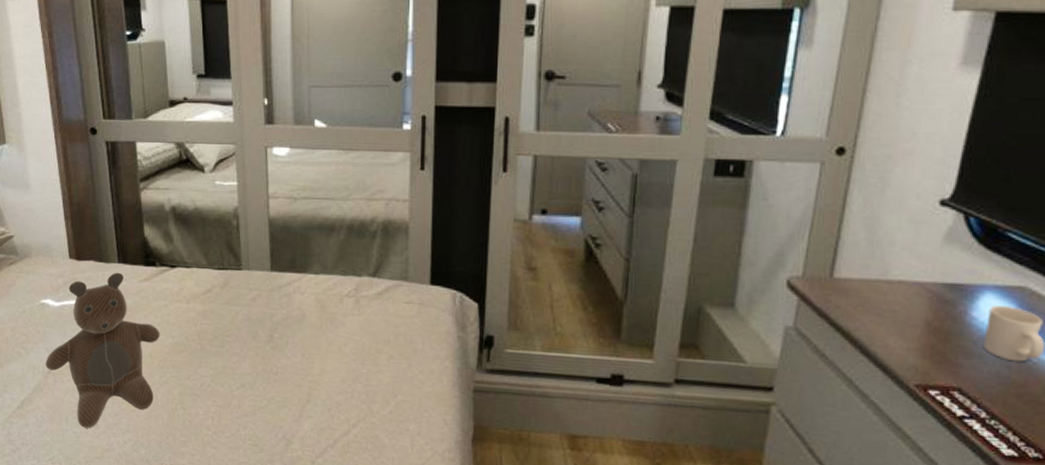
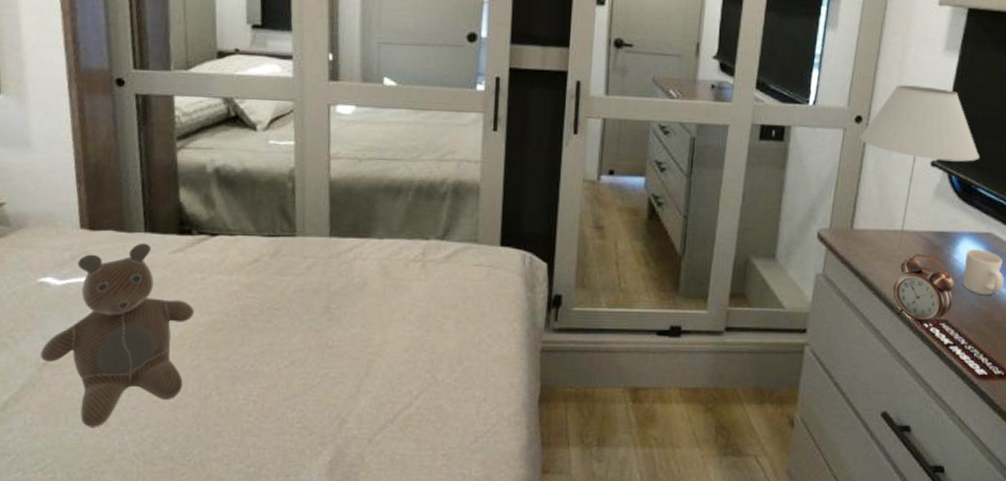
lamp shade: none [841,108,1011,303] -> present [859,84,980,250]
alarm clock: none [886,309,971,398] -> present [893,254,954,329]

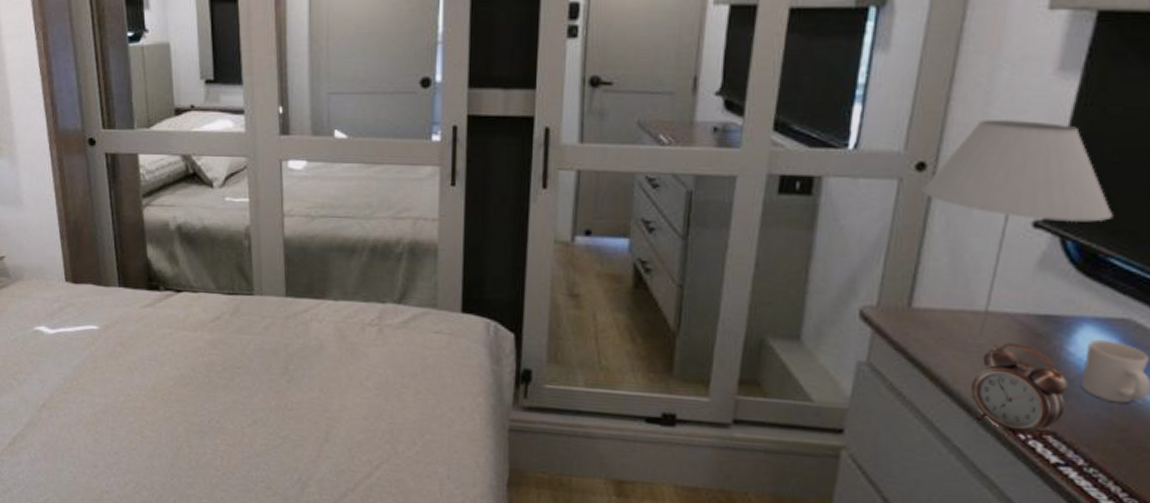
stuffed animal: present [40,243,194,427] -> none [39,297,164,468]

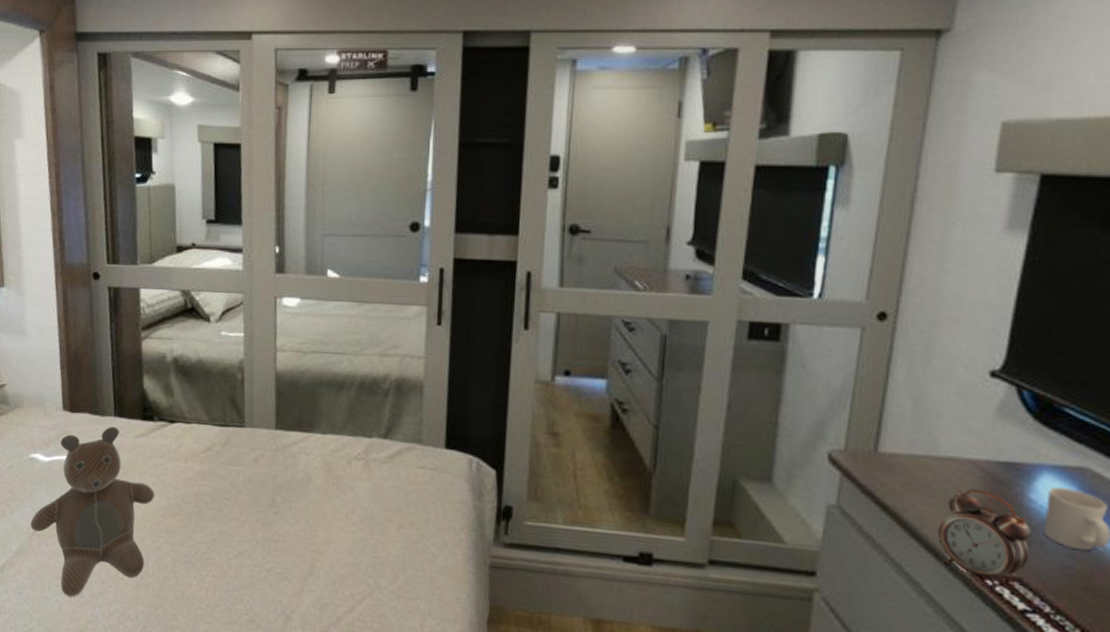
stuffed animal: none [39,297,164,468] -> present [30,426,154,597]
lamp shade: present [921,118,1114,336] -> none [883,273,1066,482]

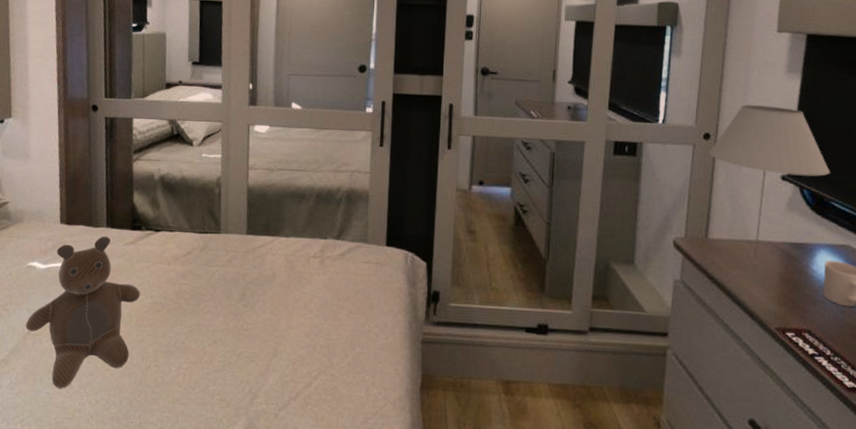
lamp shade: none [883,273,1066,482] -> present [708,104,831,259]
alarm clock: present [938,489,1031,588] -> none [752,264,814,339]

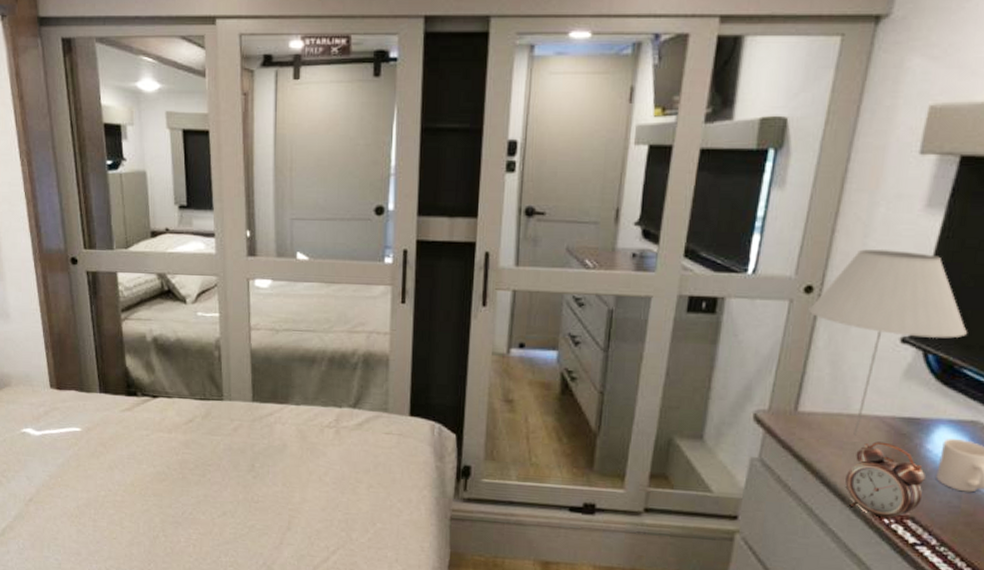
stuffed animal: present [25,236,140,389] -> none [27,402,141,555]
alarm clock: none [752,264,814,339] -> present [845,441,925,526]

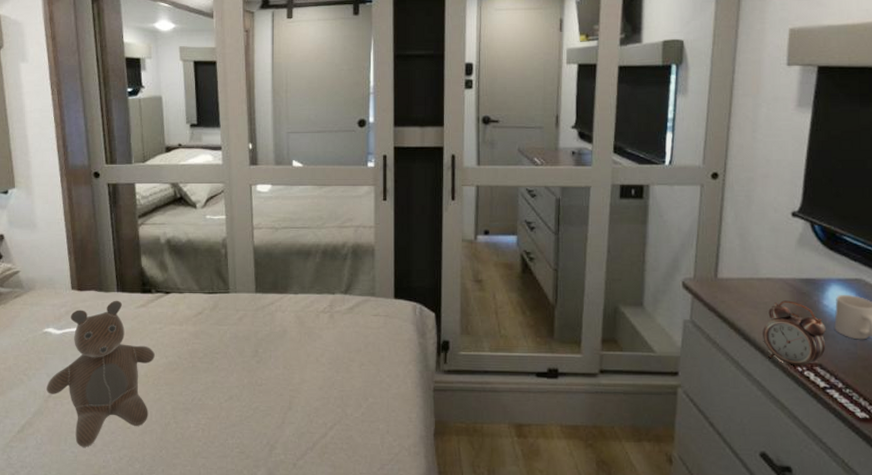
stuffed animal: none [27,402,141,555] -> present [46,300,155,447]
lamp shade: present [808,248,968,436] -> none [717,141,843,297]

